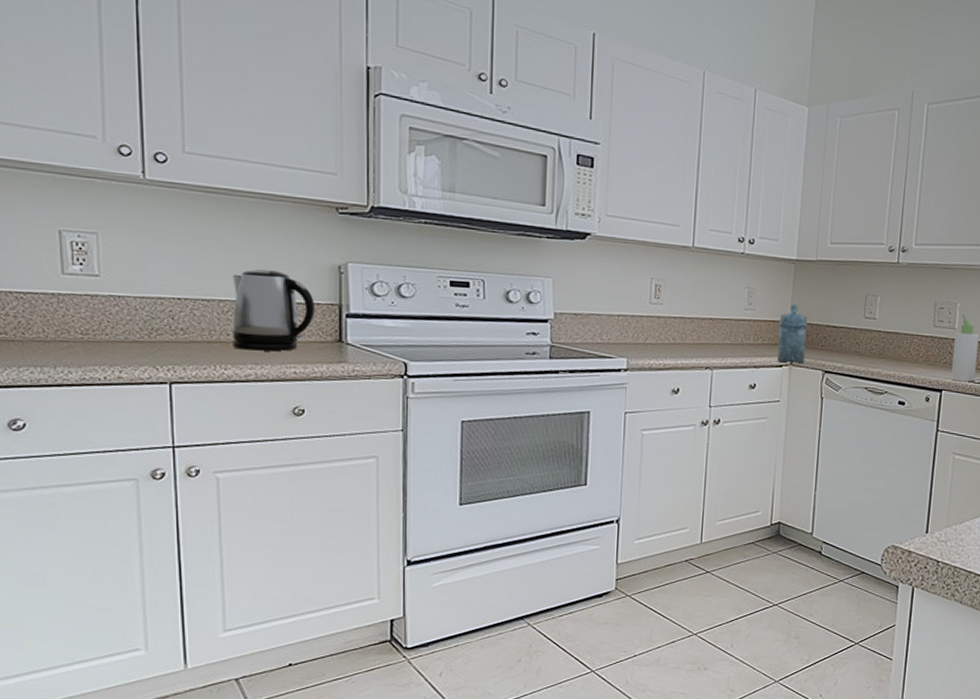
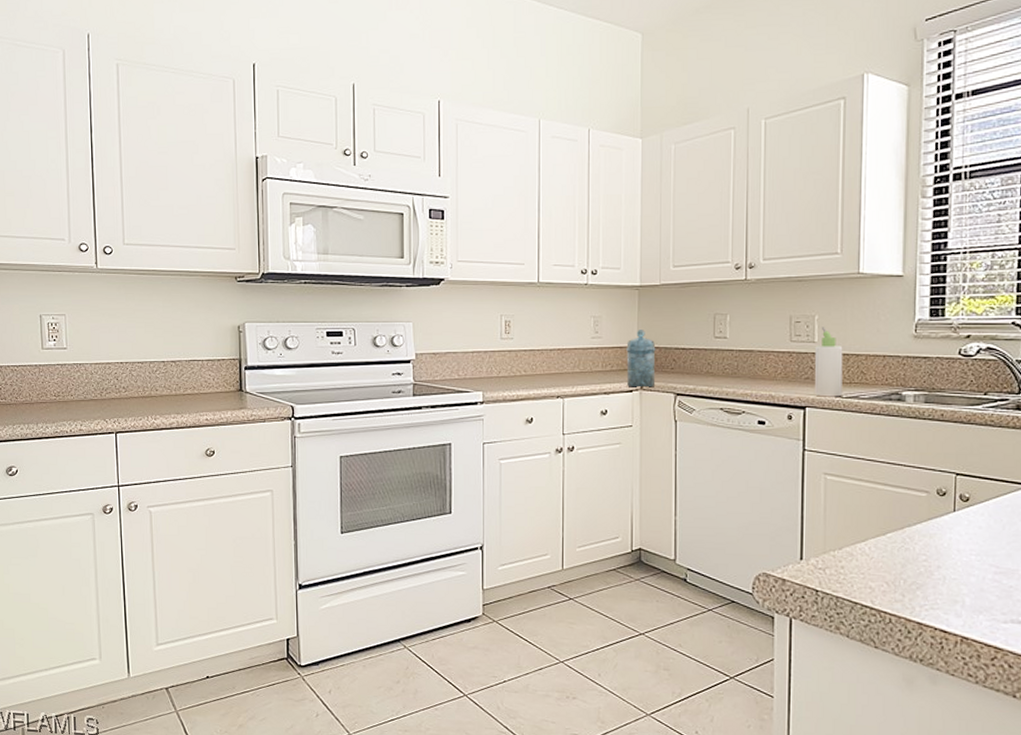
kettle: present [232,269,315,352] -> none [160,333,221,402]

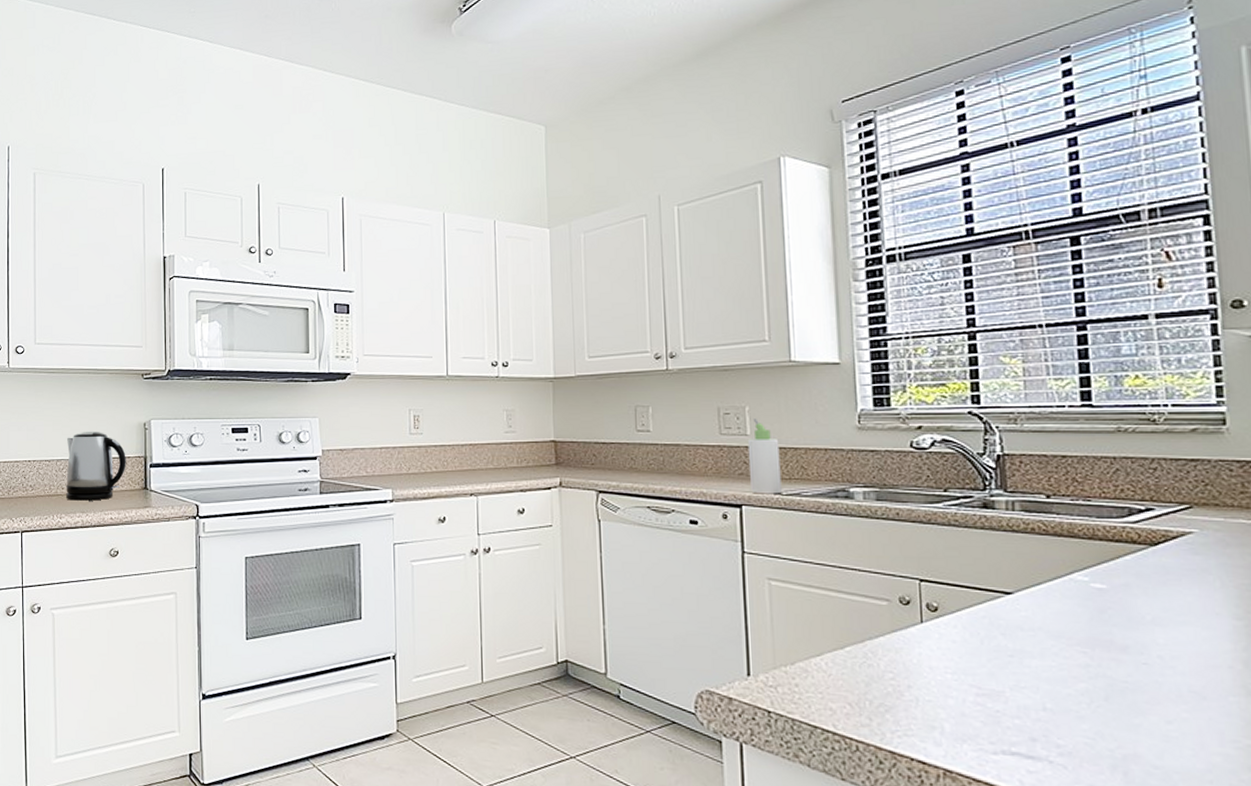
kettle: none [160,333,221,402] -> present [66,431,126,501]
canister: present [626,328,656,388] -> none [542,422,576,485]

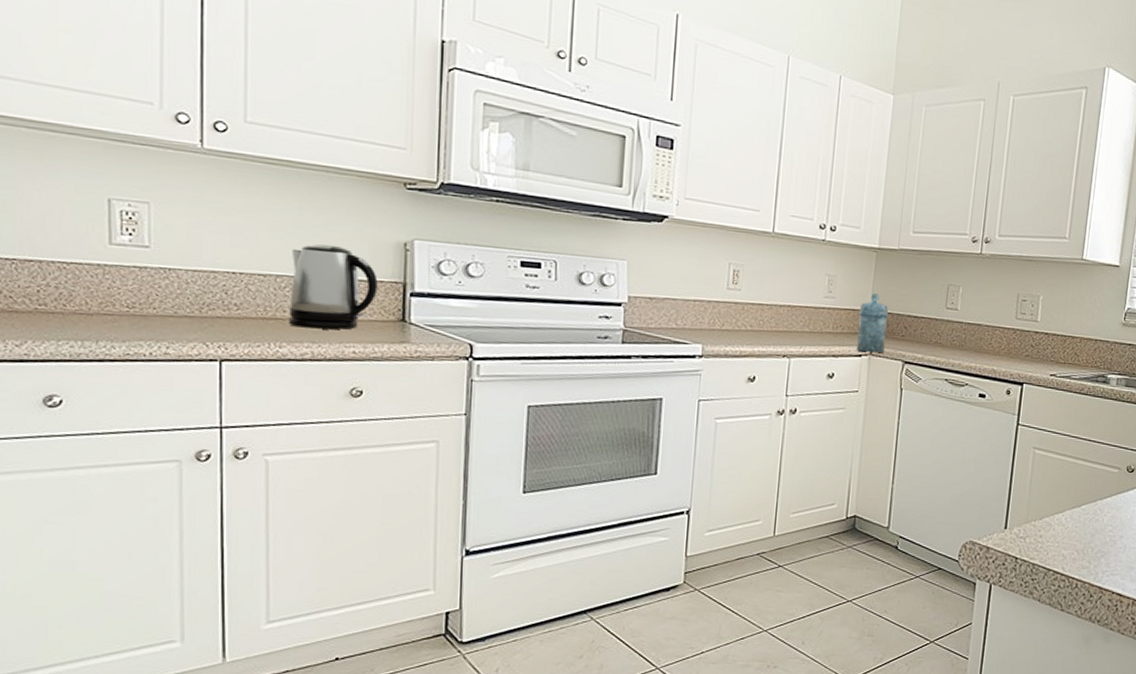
canister: none [542,422,576,485] -> present [856,292,889,354]
bottle: present [747,418,782,494] -> none [1032,307,1062,376]

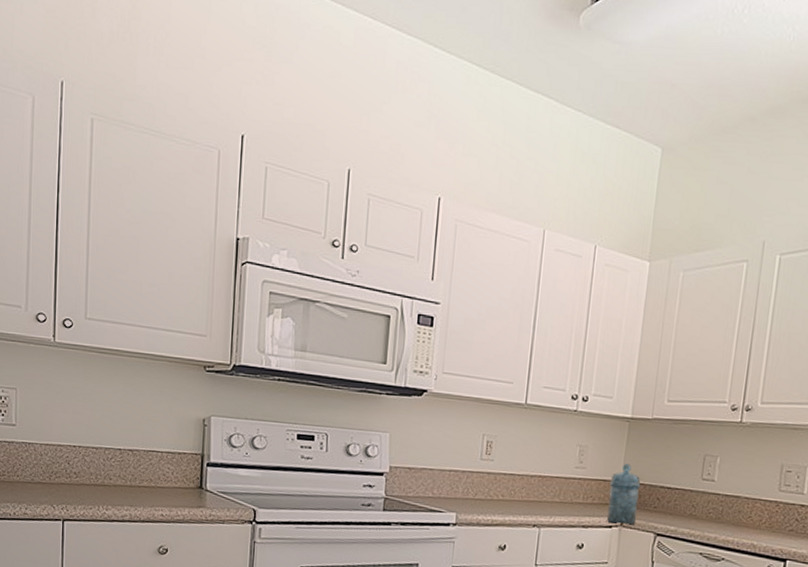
kettle: present [289,244,378,330] -> none [114,421,182,495]

